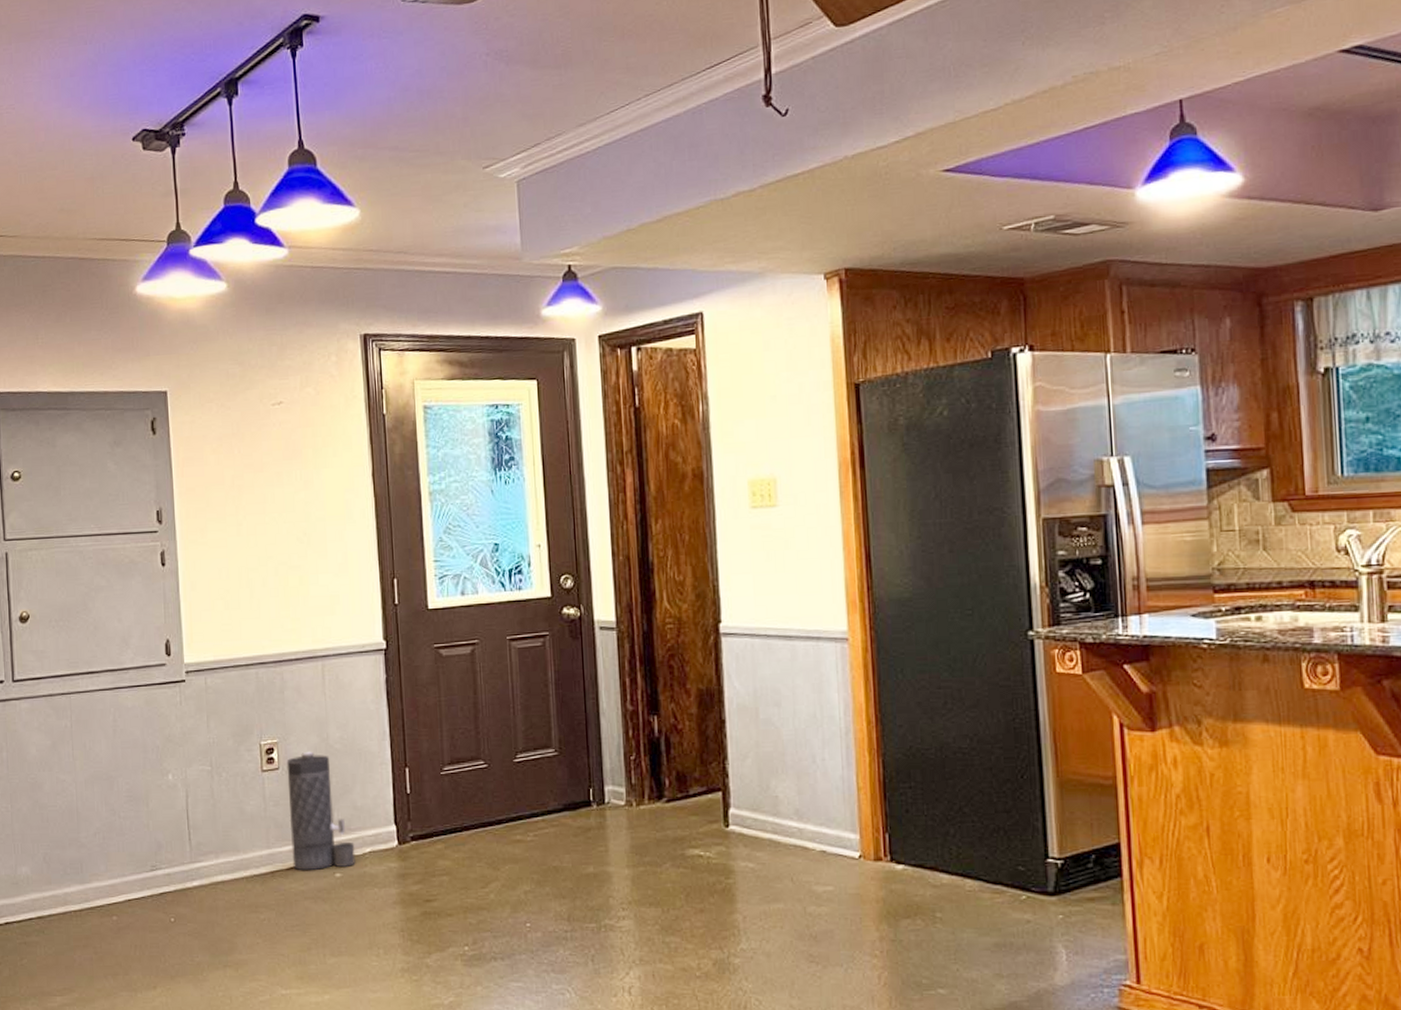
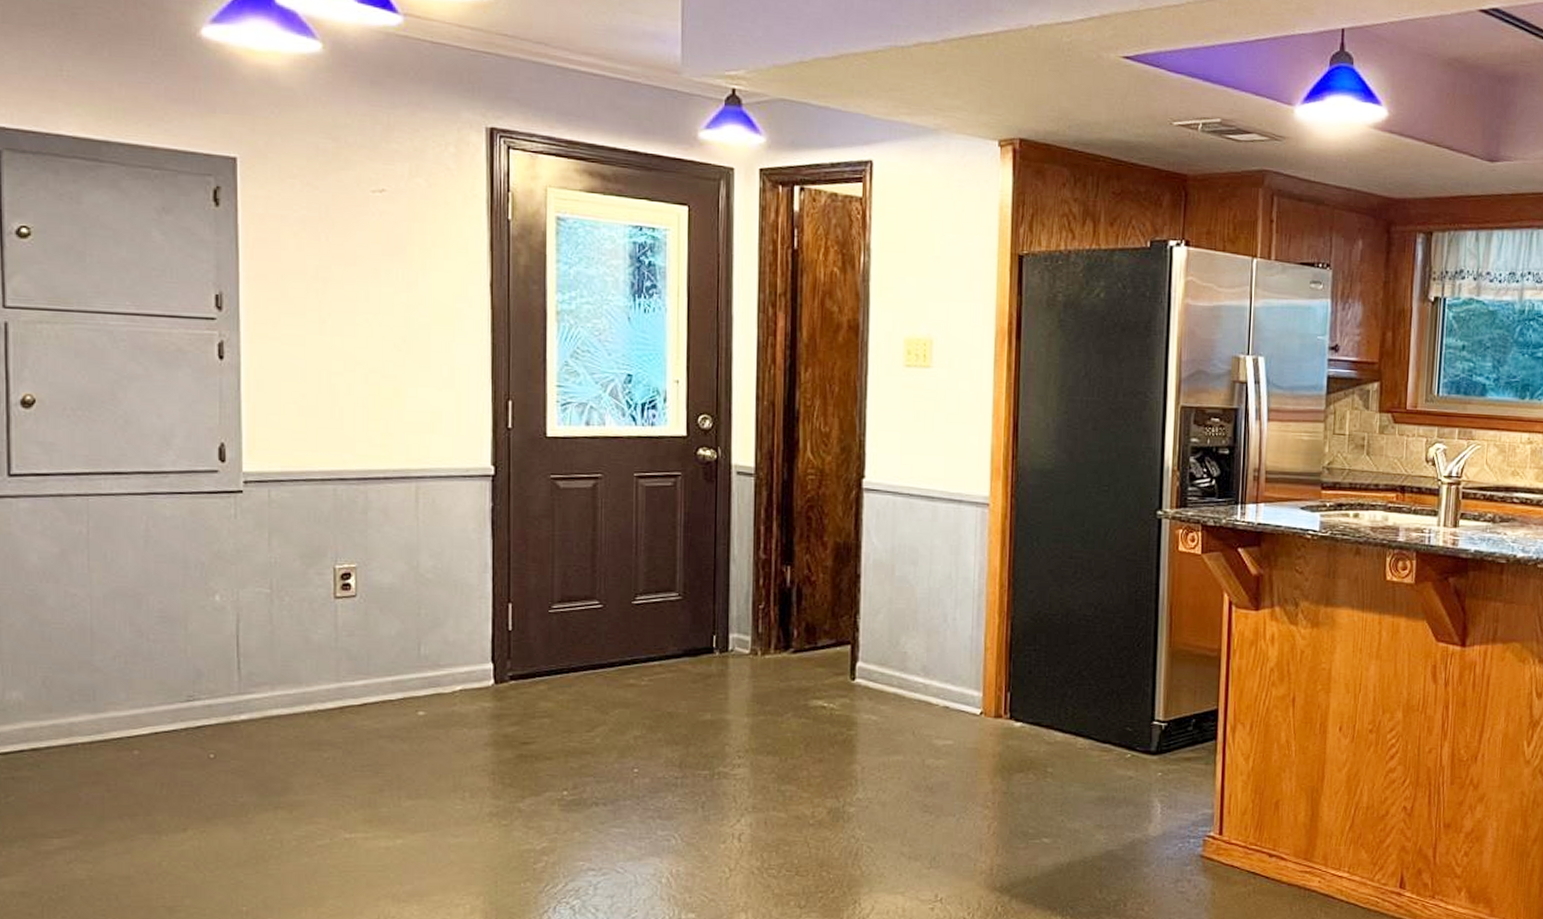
canister: present [286,751,356,871] -> none [365,579,443,708]

